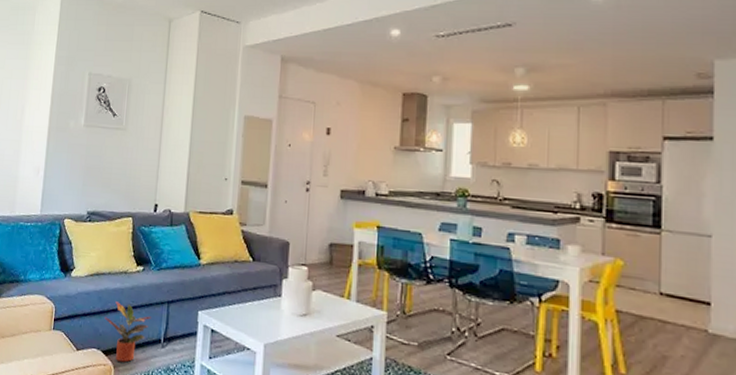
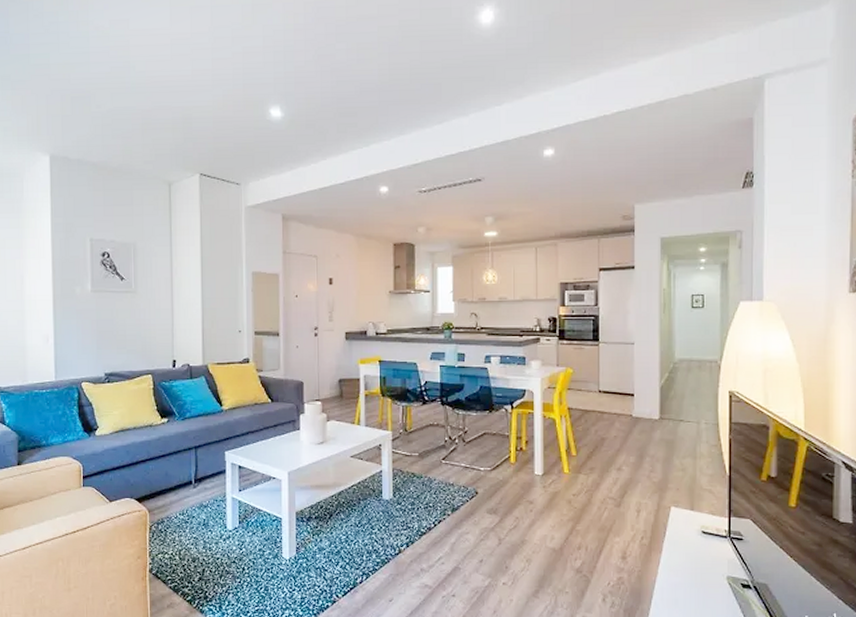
potted plant: present [104,301,152,362] -> none [134,453,181,506]

